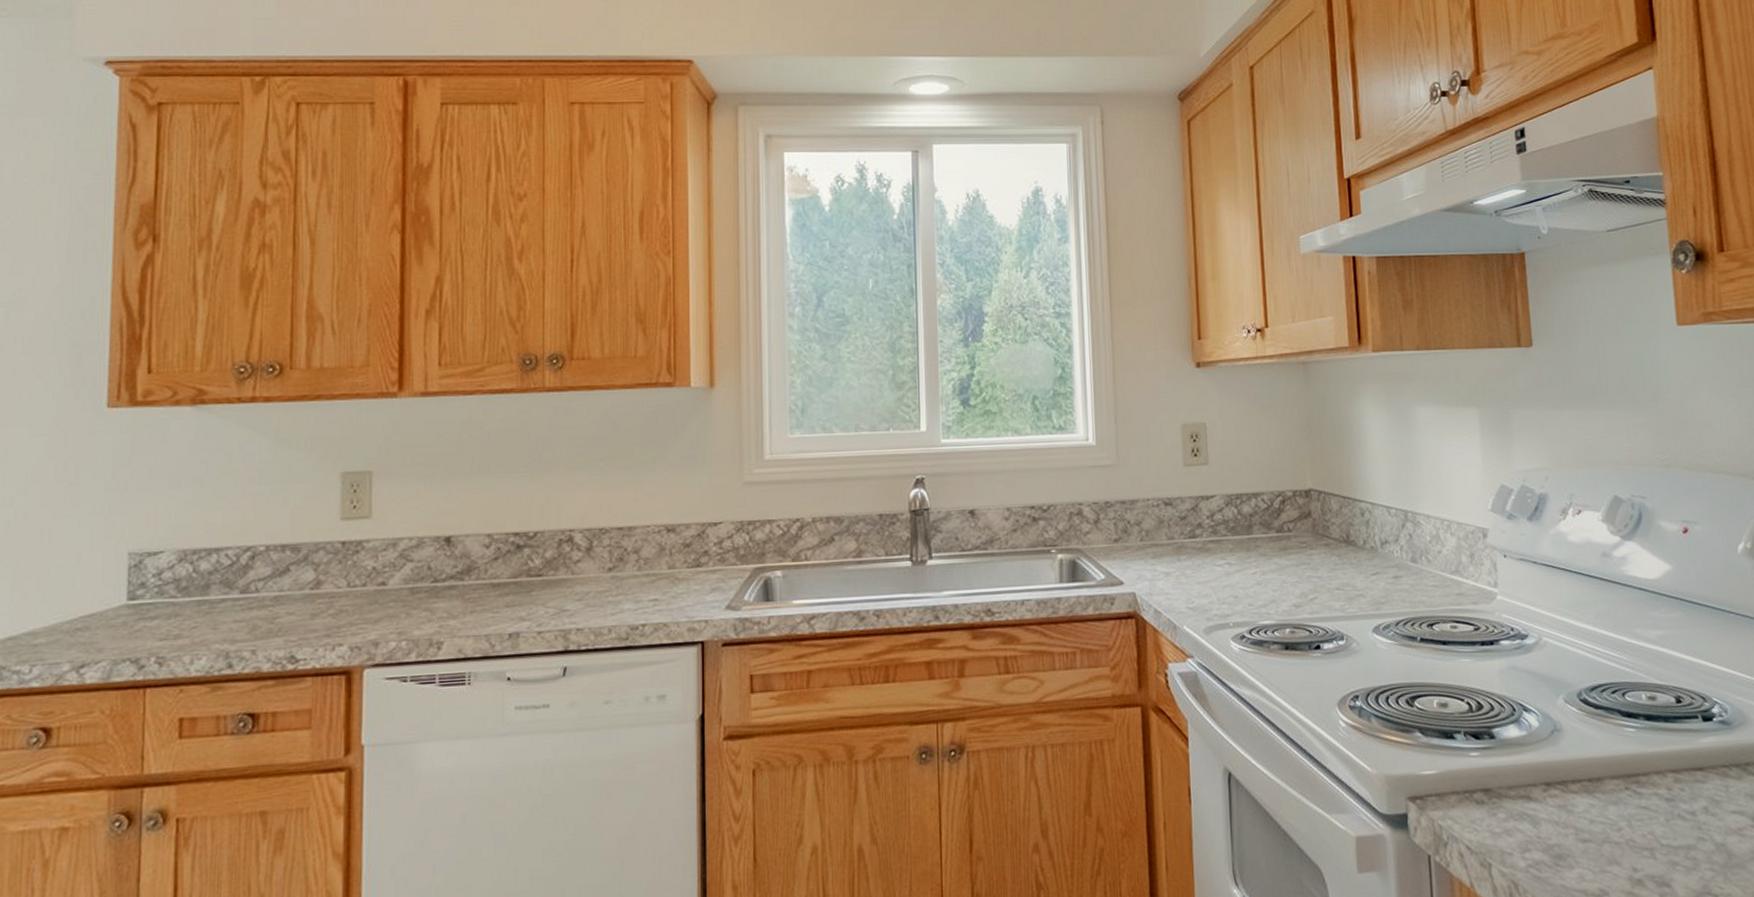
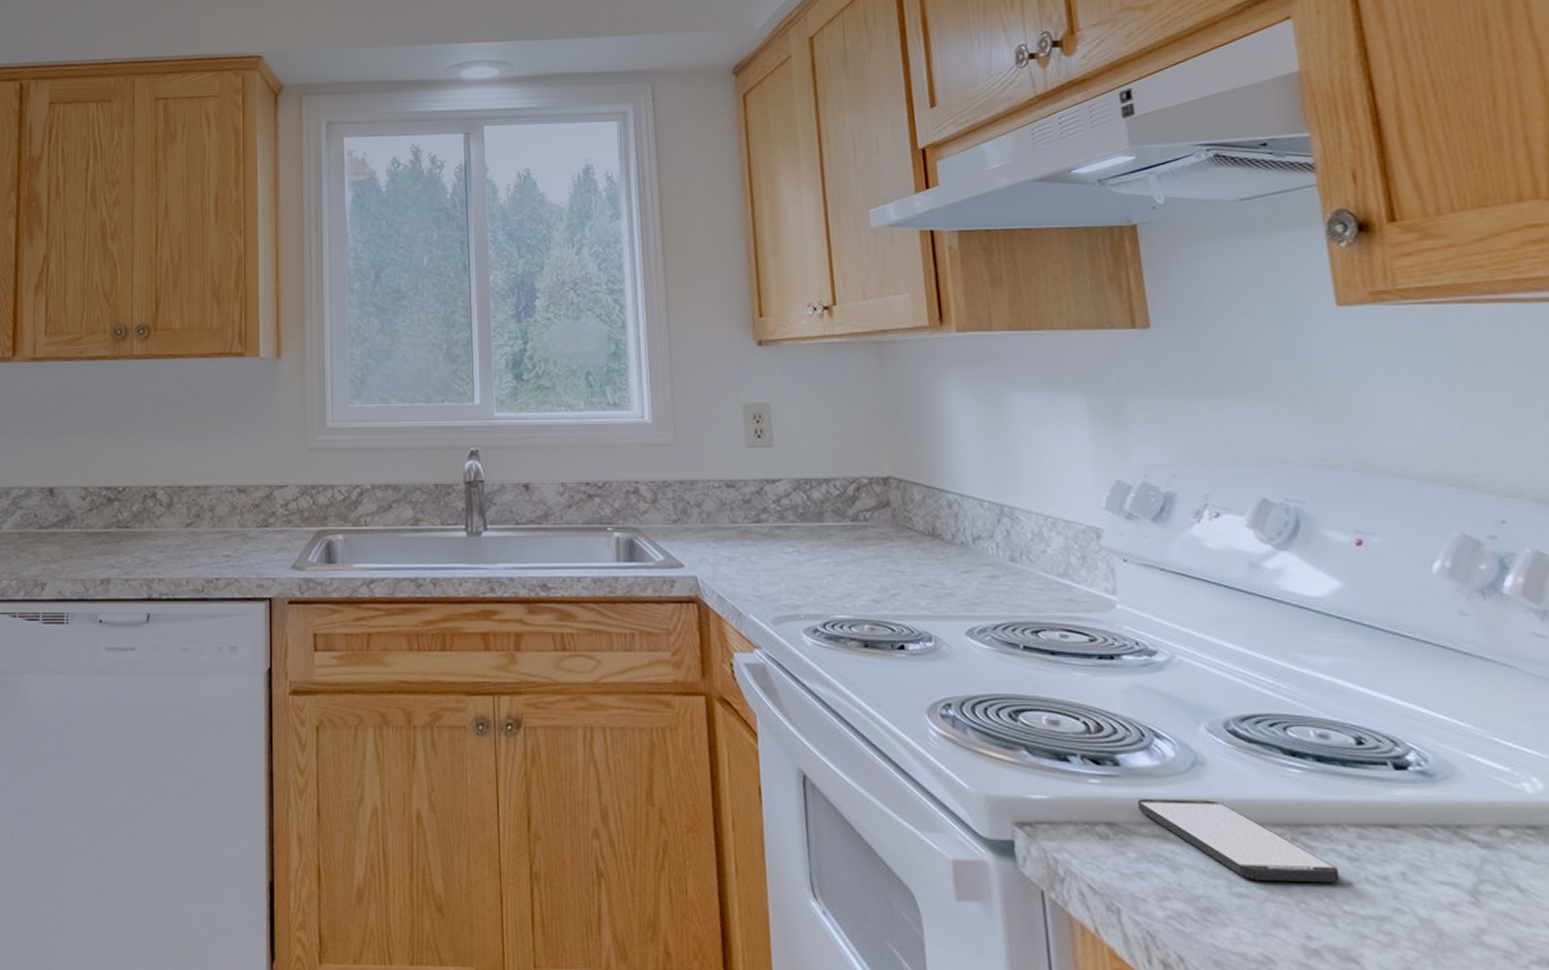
smartphone: none [1508,761,1659,827] -> present [1138,799,1340,882]

